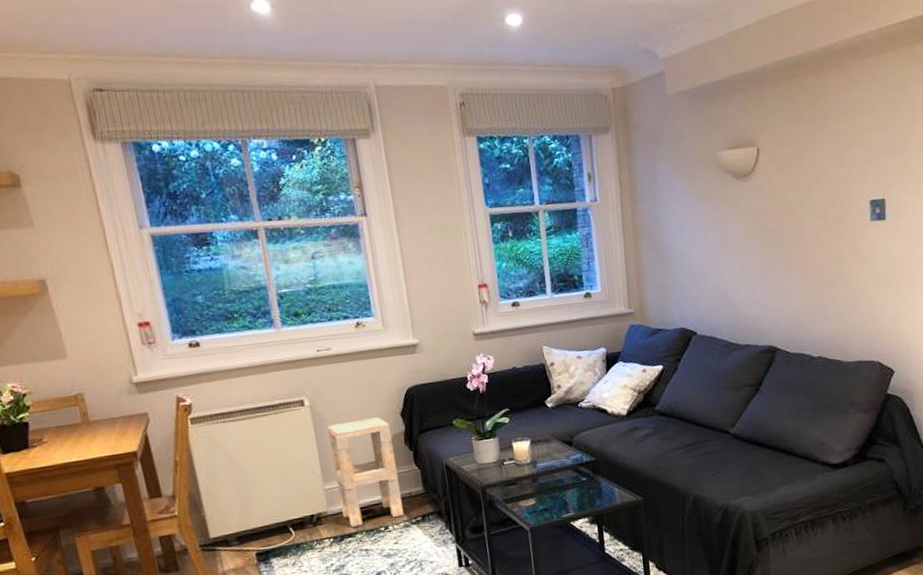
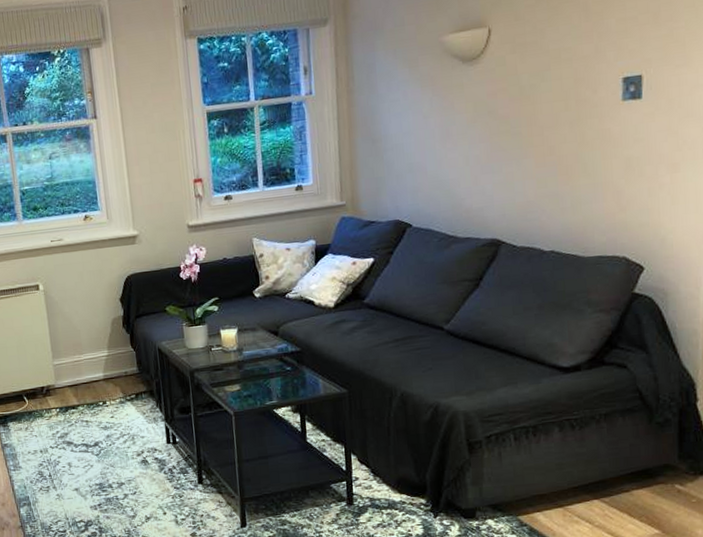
side table: present [326,417,405,527] -> none [56,302,120,400]

